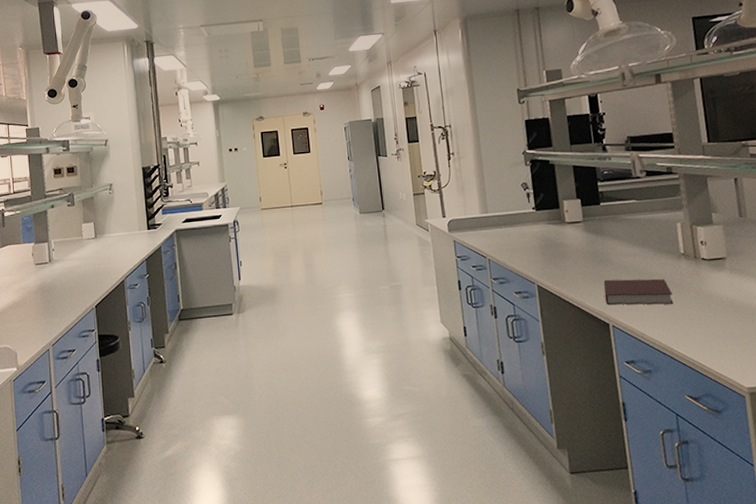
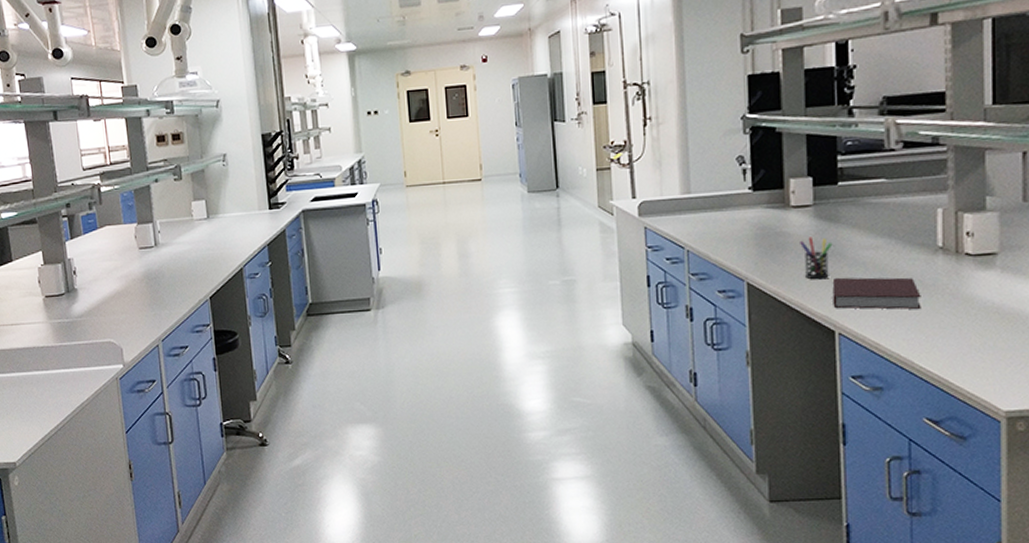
pen holder: none [575,247,601,282] -> present [800,237,833,280]

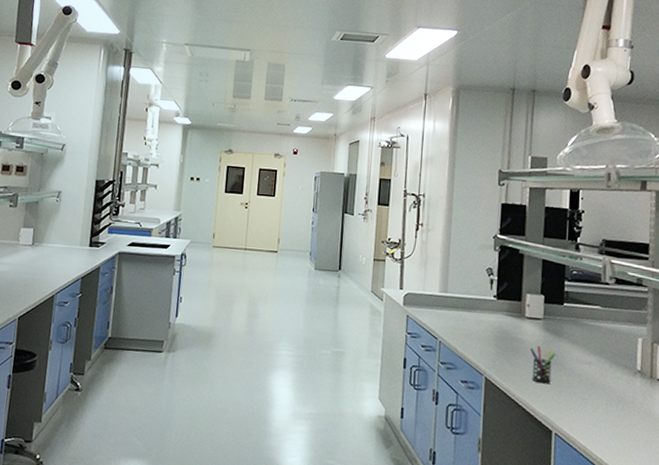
notebook: present [832,277,921,309] -> none [552,384,622,421]

